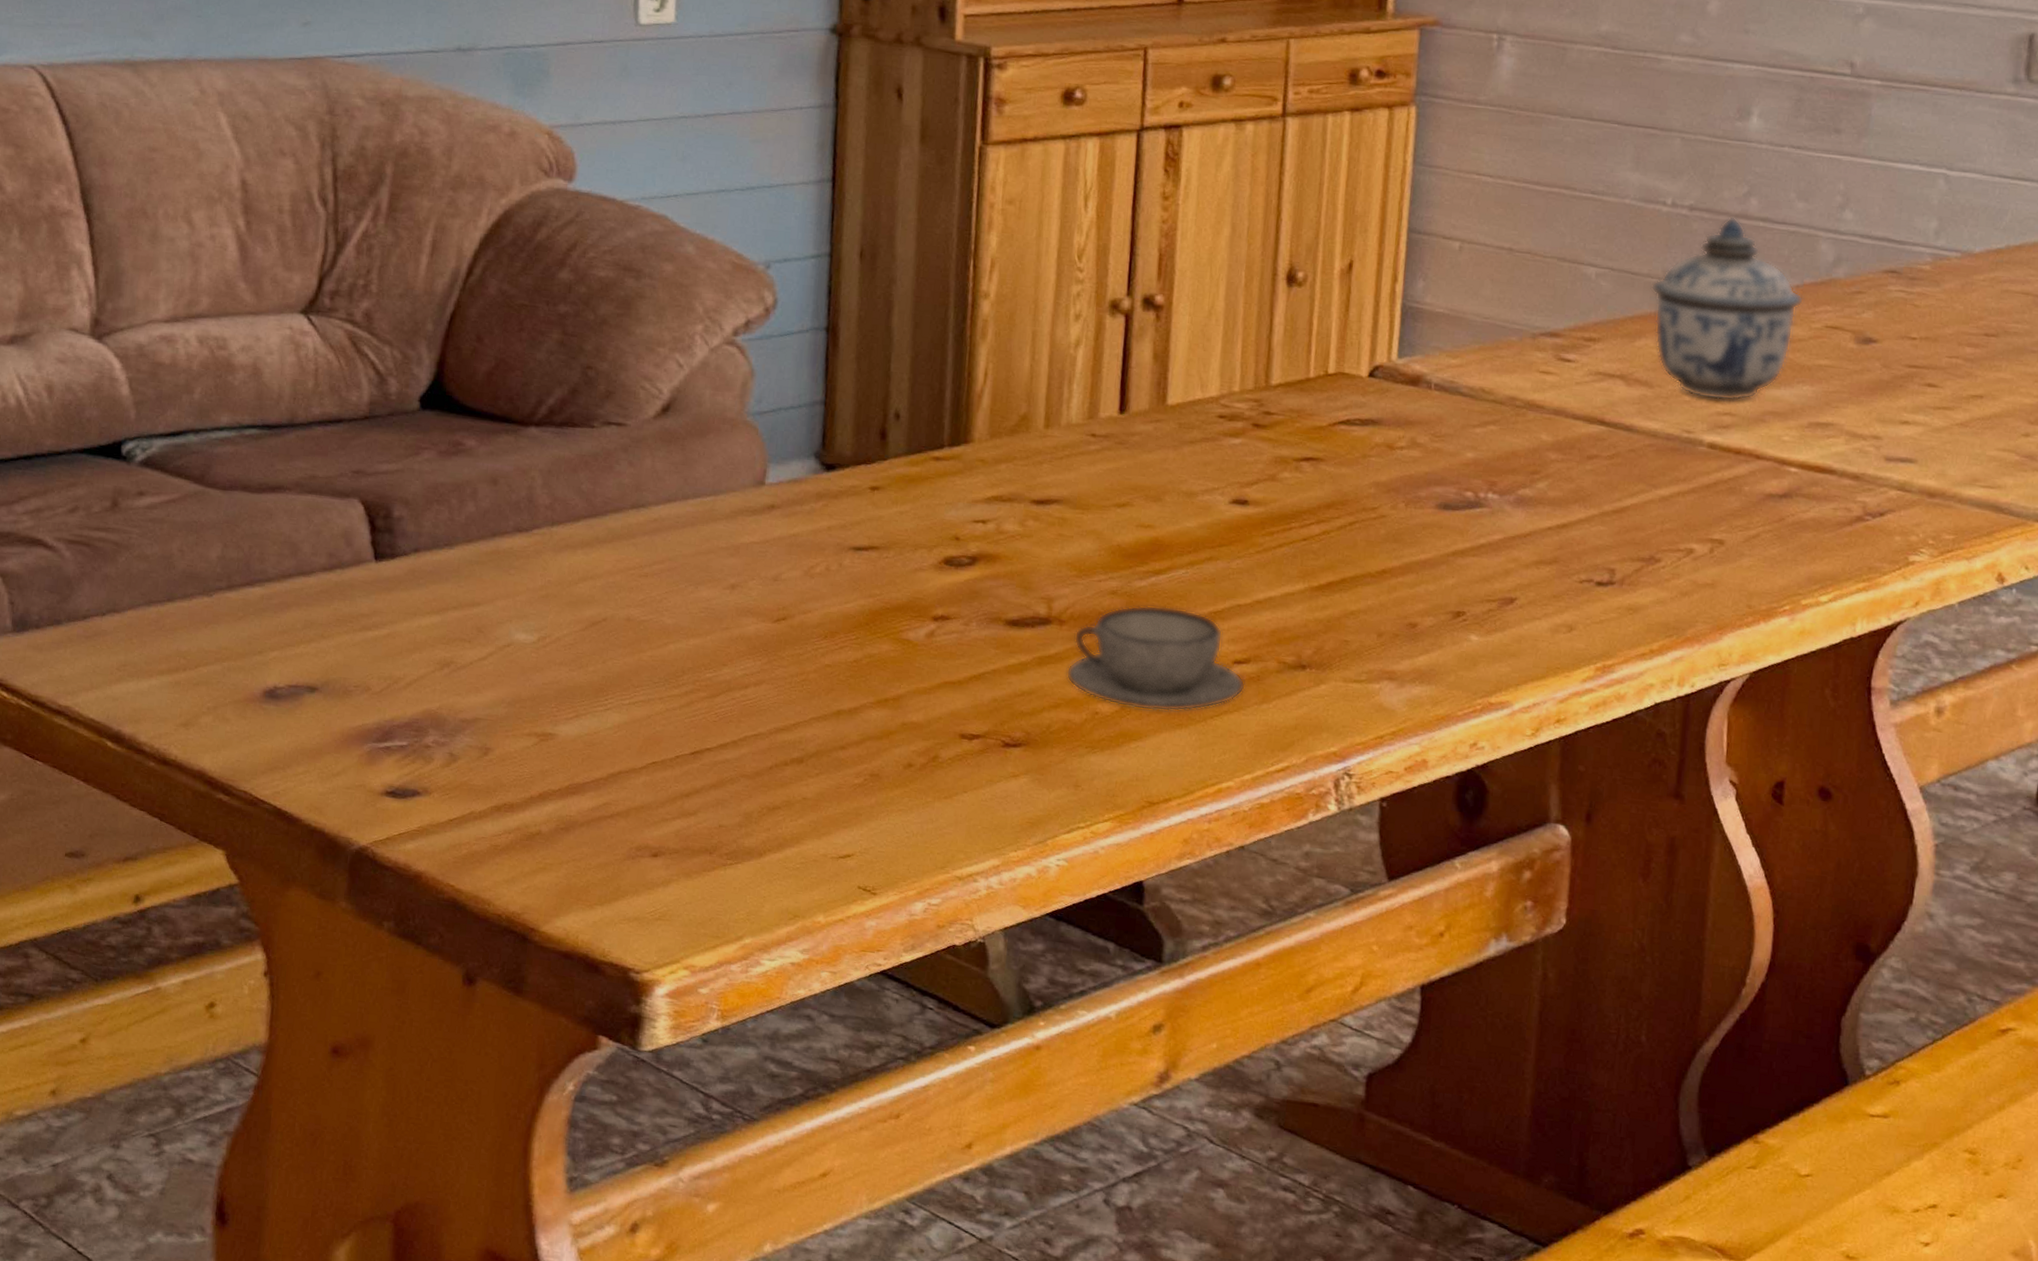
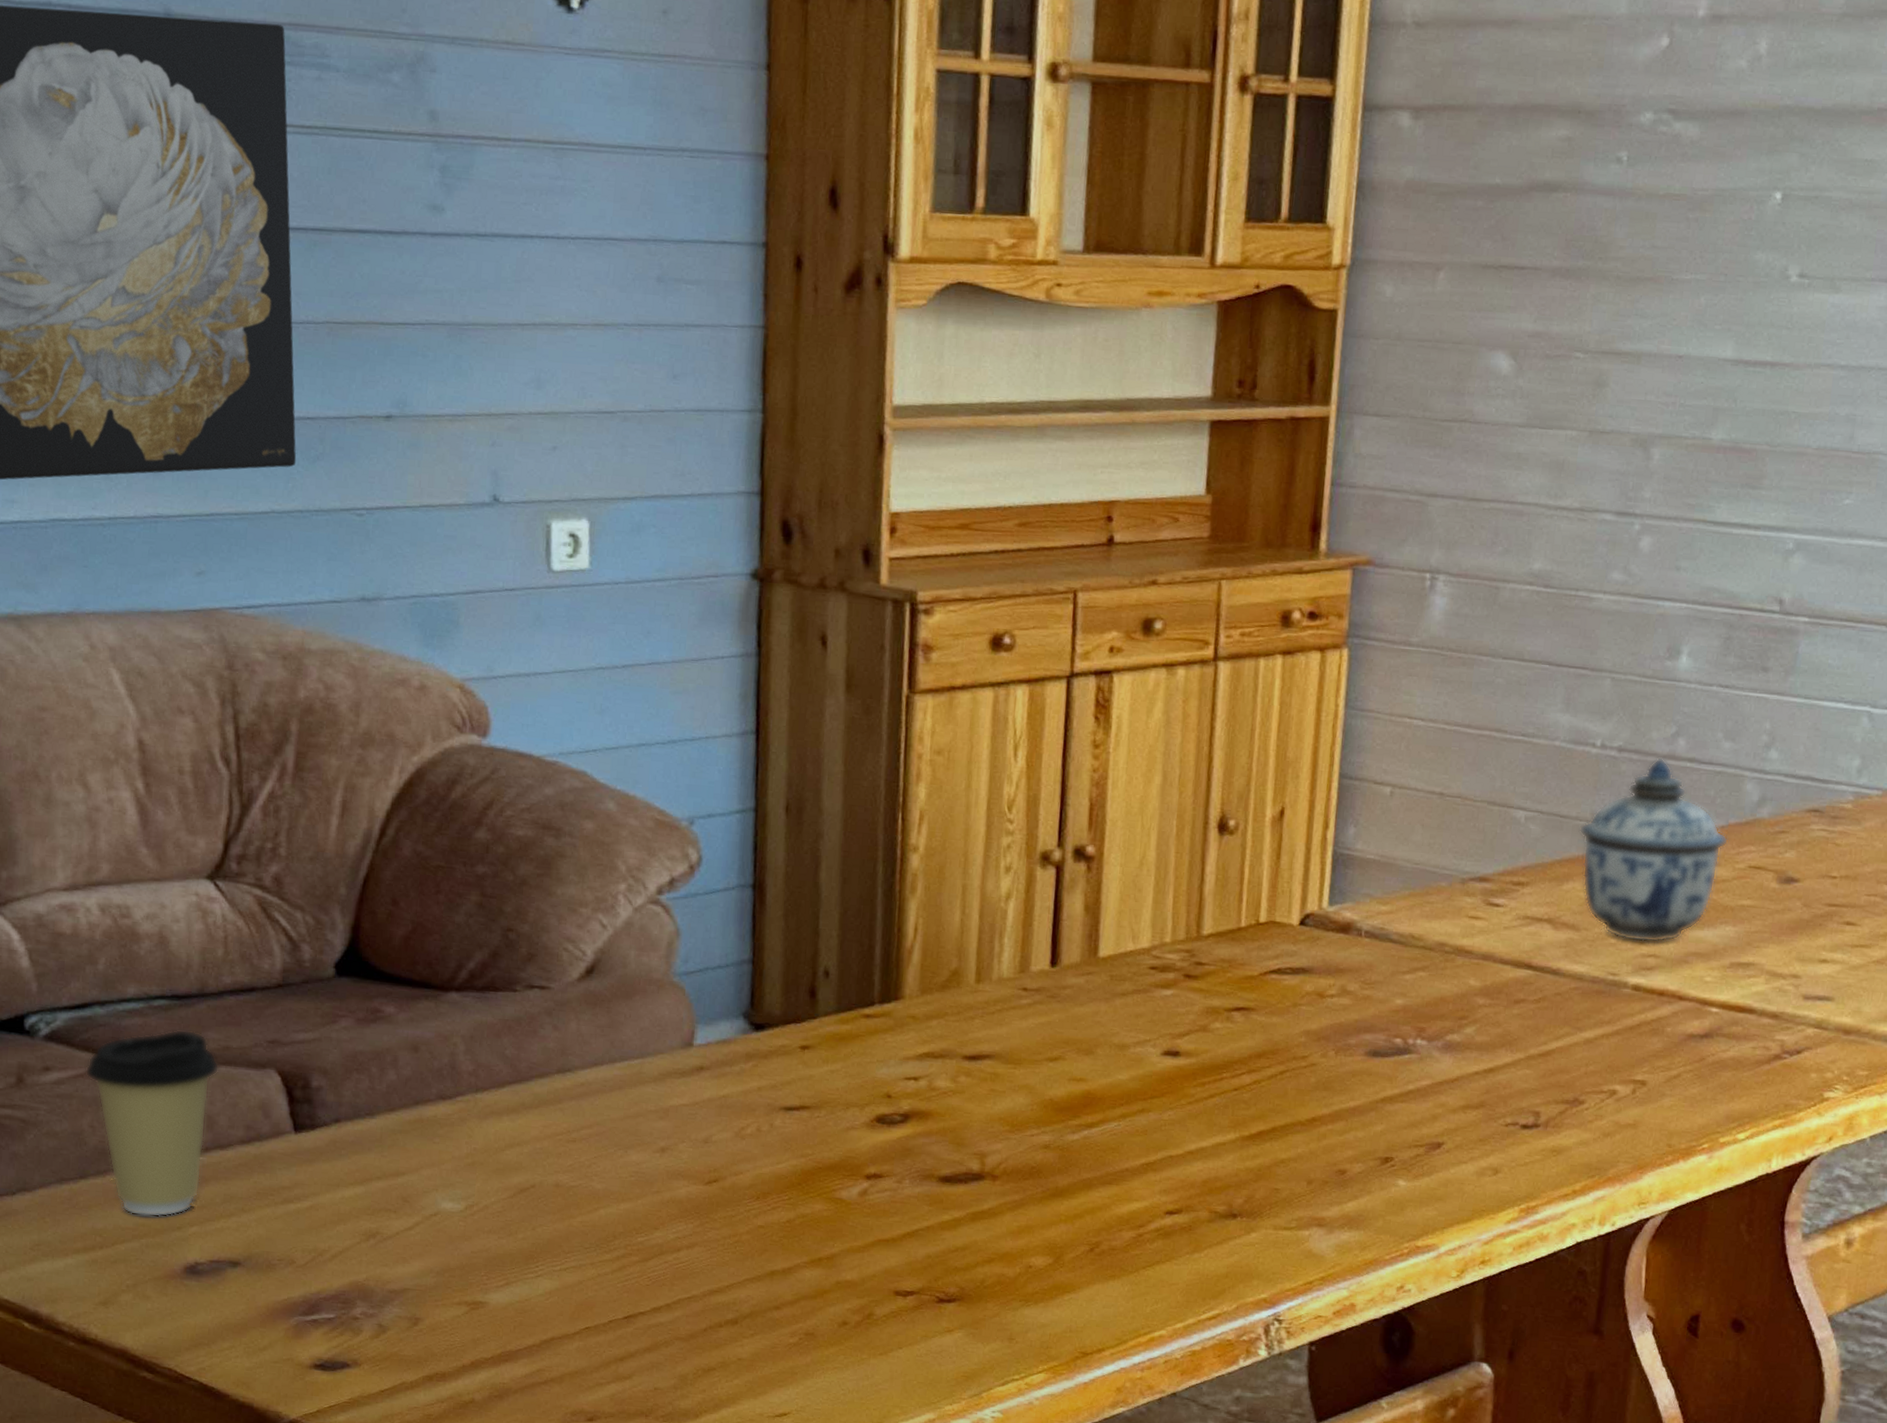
coffee cup: none [177,457,306,642] -> present [85,1029,220,1218]
teacup: present [1066,605,1245,712] -> none [999,1158,1177,1264]

